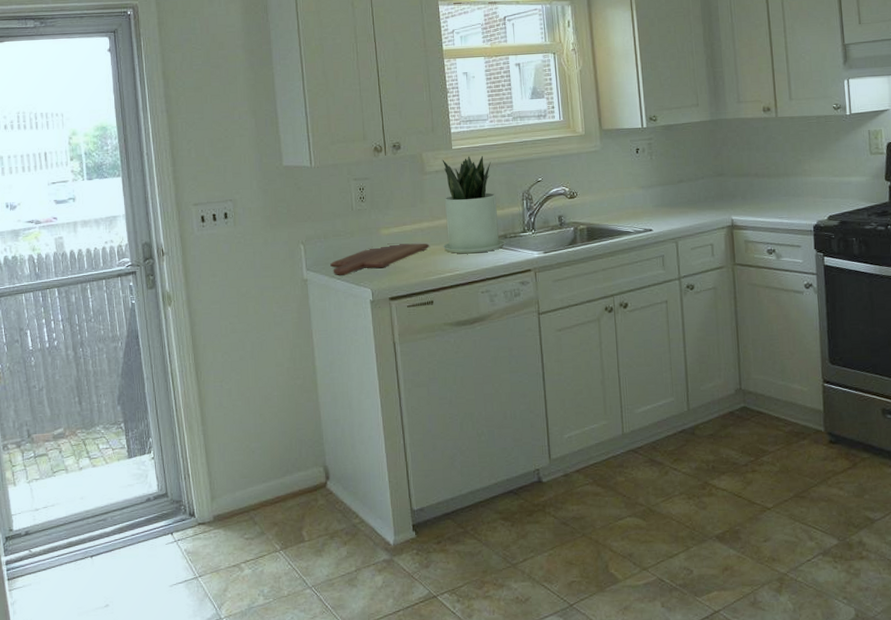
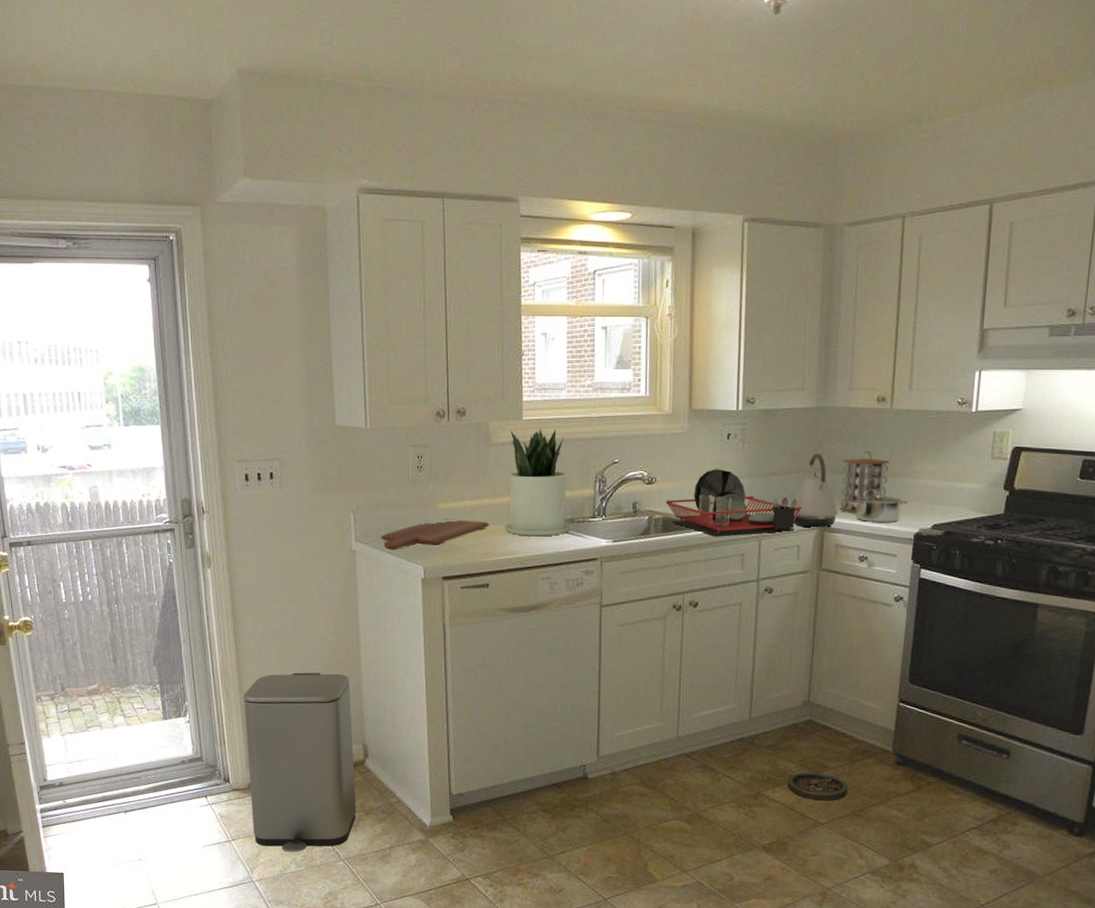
pedal bin: none [205,398,321,585] -> present [243,672,356,853]
dish rack: none [587,180,711,242] -> present [665,469,802,537]
kettle: none [702,160,743,227] -> present [792,453,838,528]
pet bowl: none [731,458,789,486] -> present [787,772,848,801]
spice rack: none [741,154,783,212] -> present [838,450,890,514]
cooking pot: none [751,189,804,218] -> present [849,491,909,522]

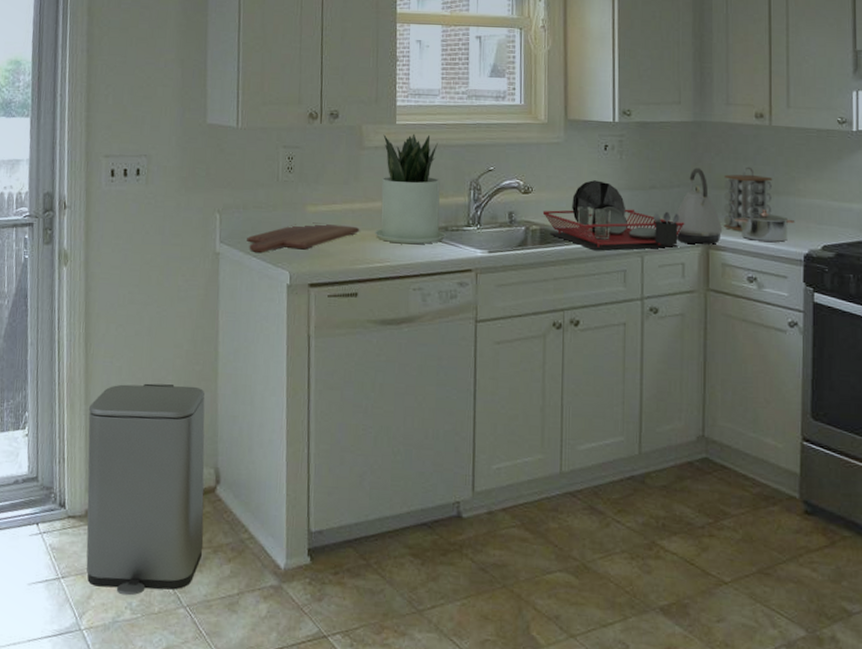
pet bowl: present [787,772,848,801] -> none [685,519,753,555]

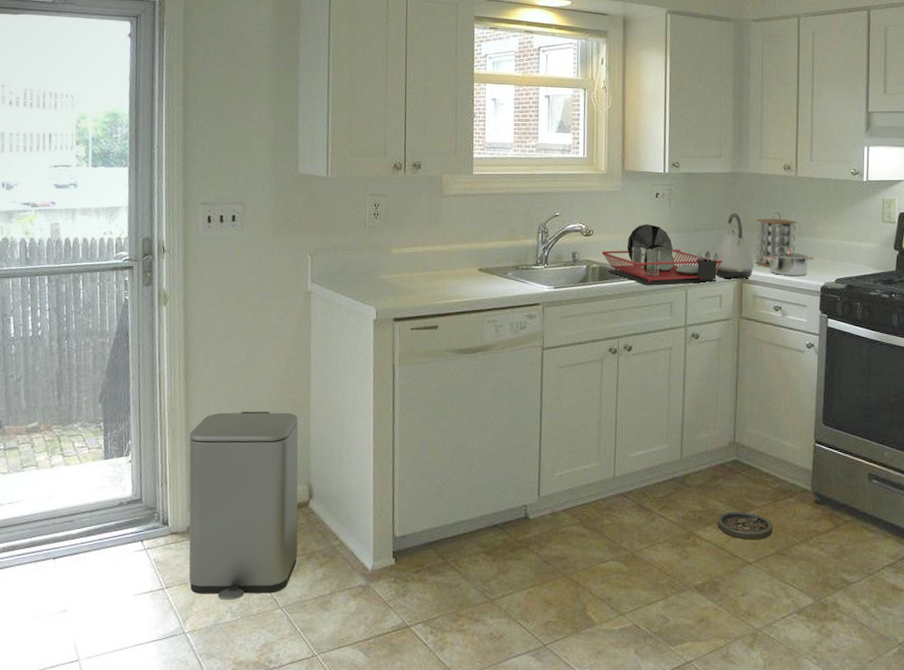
cutting board: present [247,222,360,253] -> none [336,263,440,291]
planter: present [375,133,446,245] -> none [453,183,517,282]
pet bowl: none [685,519,753,555] -> present [717,511,773,540]

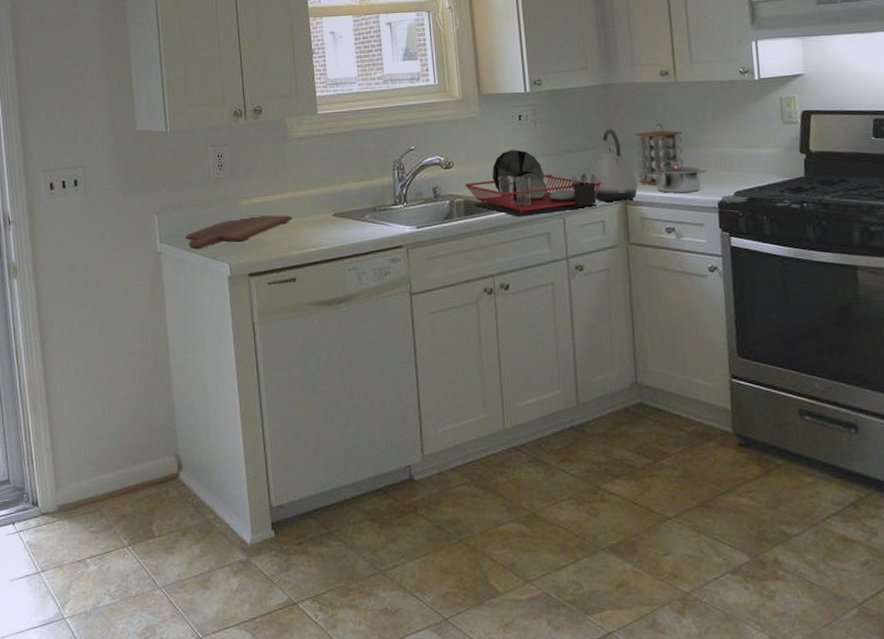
pedal bin: present [188,411,299,601] -> none [50,381,172,583]
cutting board: none [336,263,440,291] -> present [185,215,292,249]
pet bowl: present [717,511,773,540] -> none [626,460,692,492]

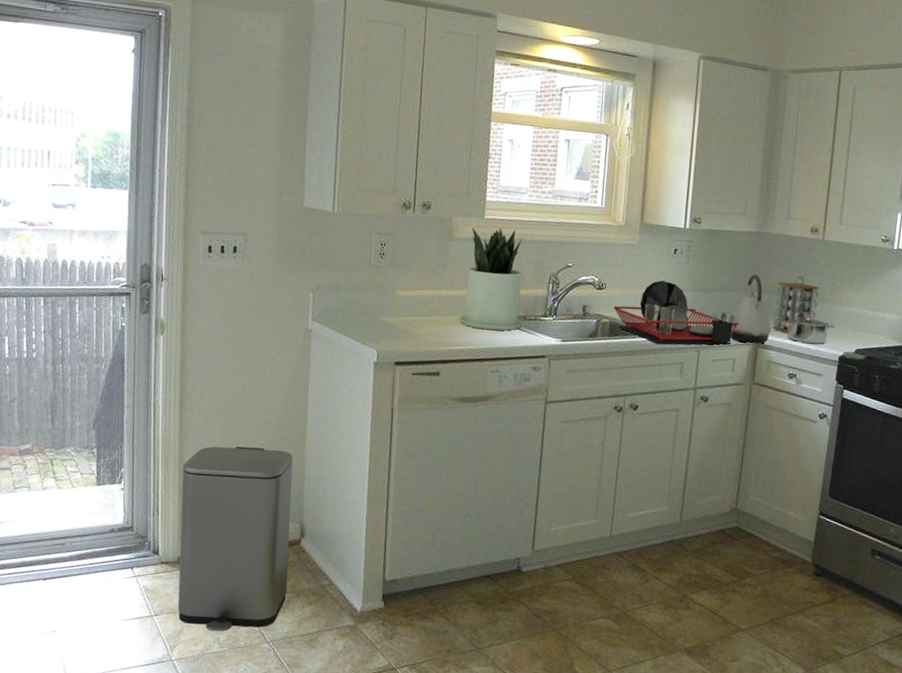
pedal bin: none [50,381,172,583] -> present [177,446,293,632]
cutting board: present [185,215,292,249] -> none [338,306,445,332]
planter: none [306,121,375,228] -> present [459,227,524,331]

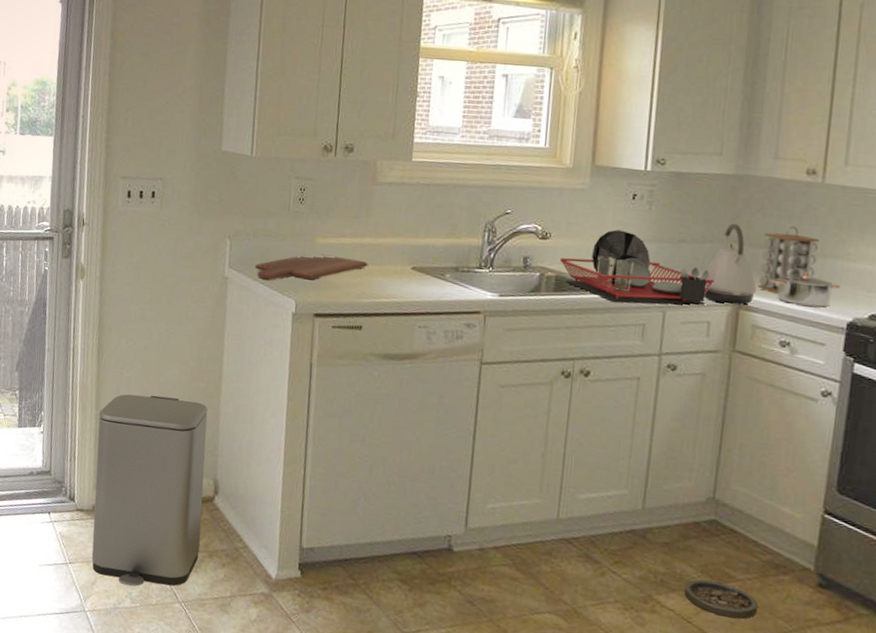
cutting board: none [338,306,445,332] -> present [255,254,368,280]
planter: present [459,227,524,331] -> none [383,171,456,283]
pet bowl: none [712,577,769,608] -> present [684,579,758,619]

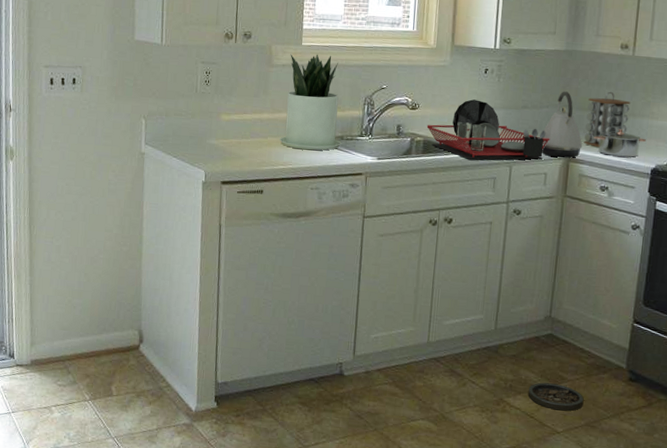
pedal bin: present [91,394,208,587] -> none [32,260,131,428]
cutting board: present [255,254,368,280] -> none [168,129,267,154]
planter: none [383,171,456,283] -> present [280,54,341,151]

